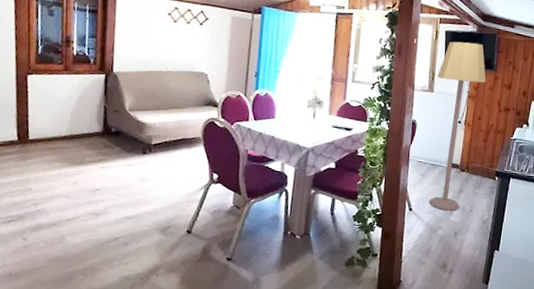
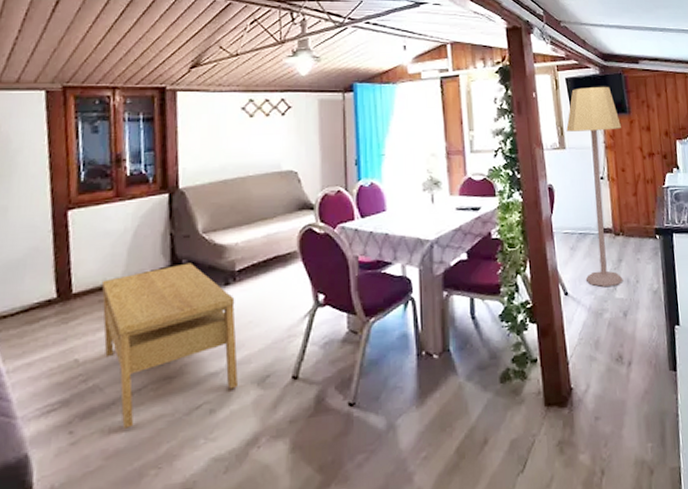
coffee table: none [50,131,149,244] -> present [101,262,238,429]

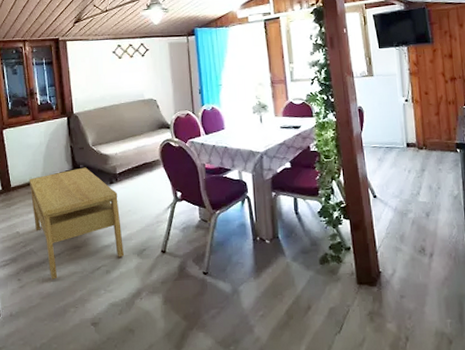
lamp: present [566,86,623,287] -> none [374,20,426,192]

